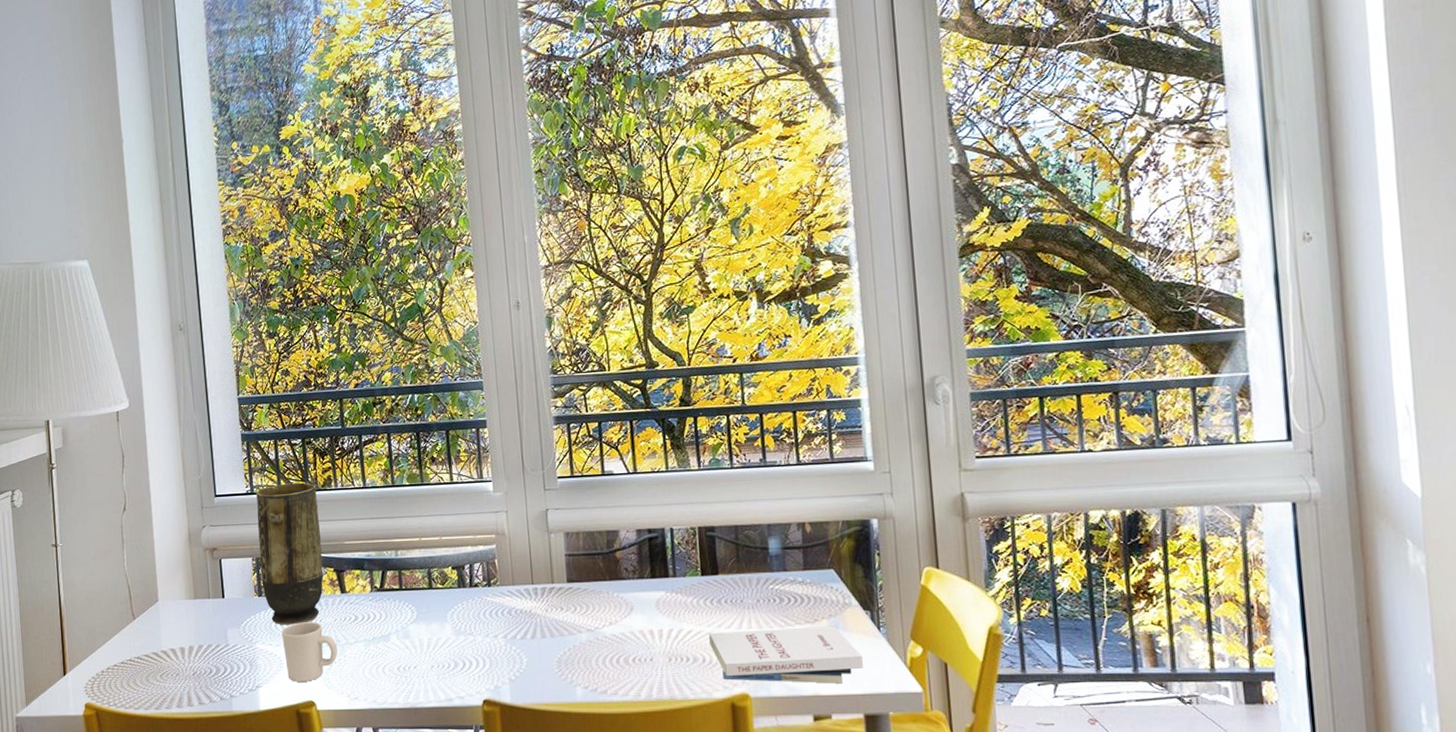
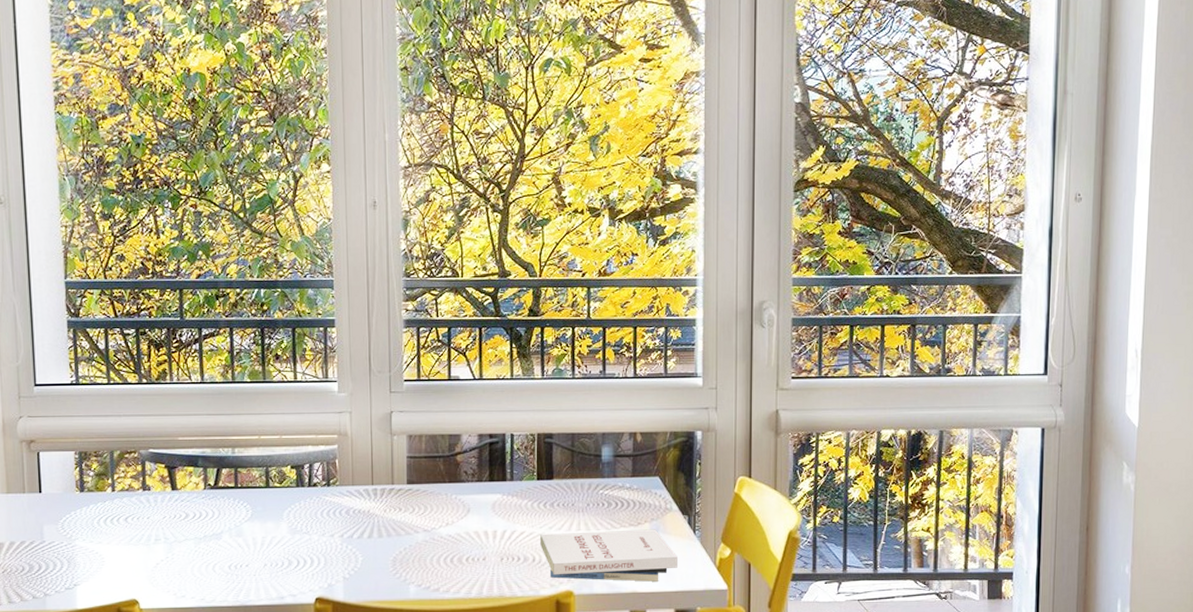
vase: present [256,482,324,625] -> none [82,374,153,522]
mug: present [281,622,338,682] -> none [104,519,166,580]

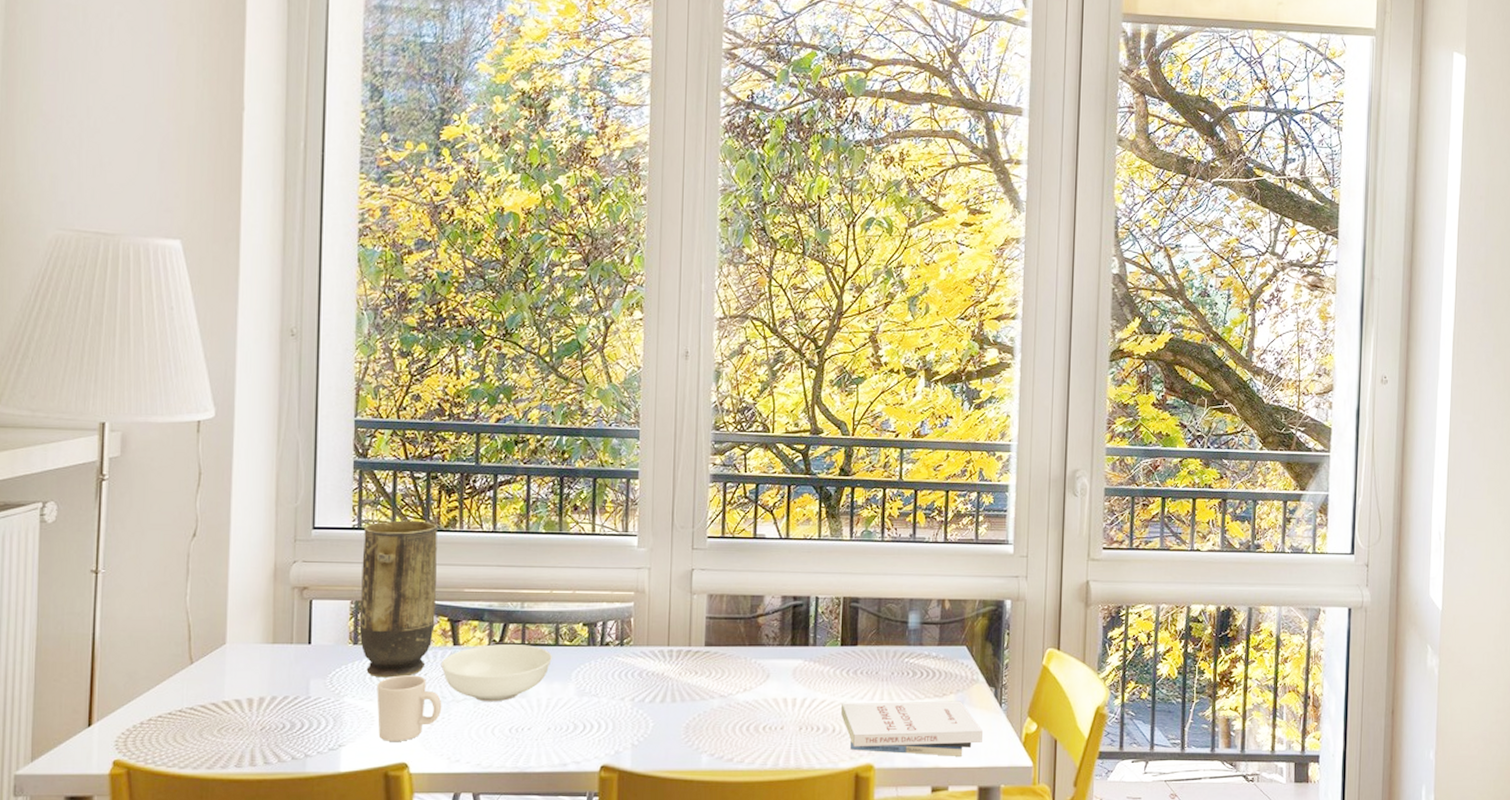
vase: none [82,374,153,522] -> present [359,520,437,678]
mug: none [104,519,166,580] -> present [377,675,442,741]
bowl: none [161,488,264,542] -> present [441,644,552,702]

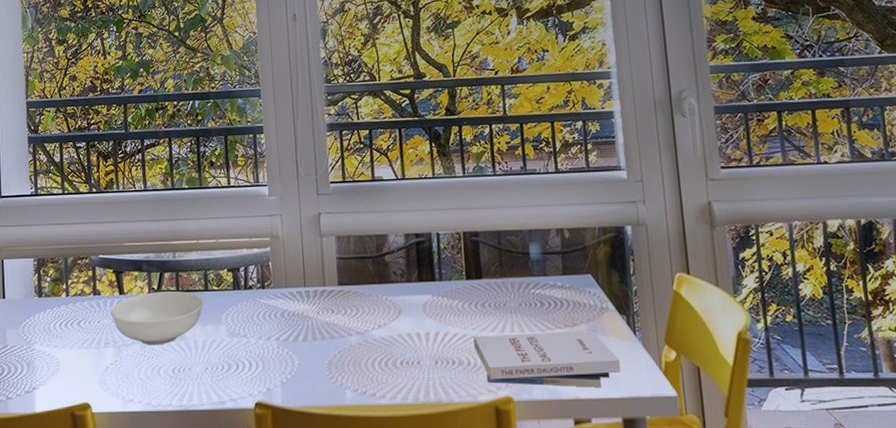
vase: present [359,520,437,678] -> none [40,184,103,326]
mug: present [377,675,442,741] -> none [60,323,115,384]

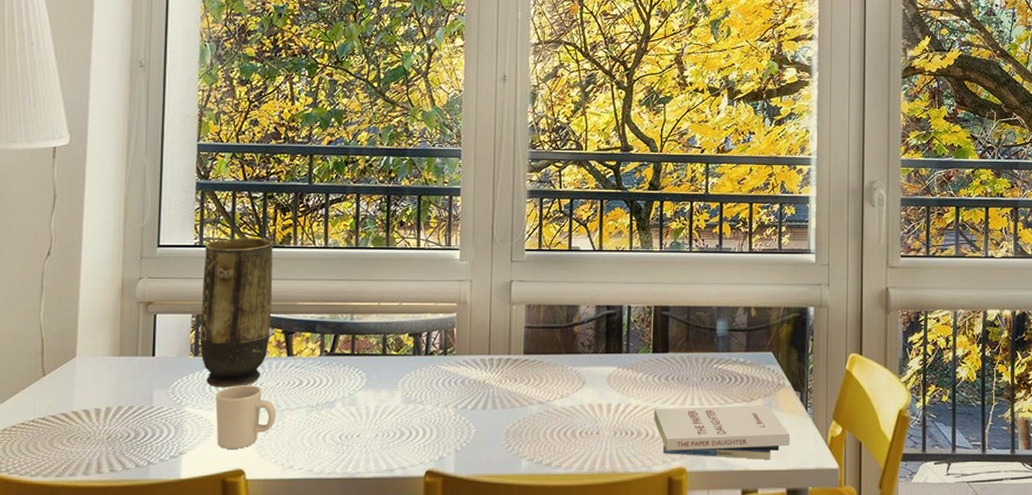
vase: none [40,184,103,326] -> present [199,238,273,388]
mug: none [60,323,115,384] -> present [215,385,277,449]
bowl: present [110,291,204,345] -> none [275,355,380,410]

